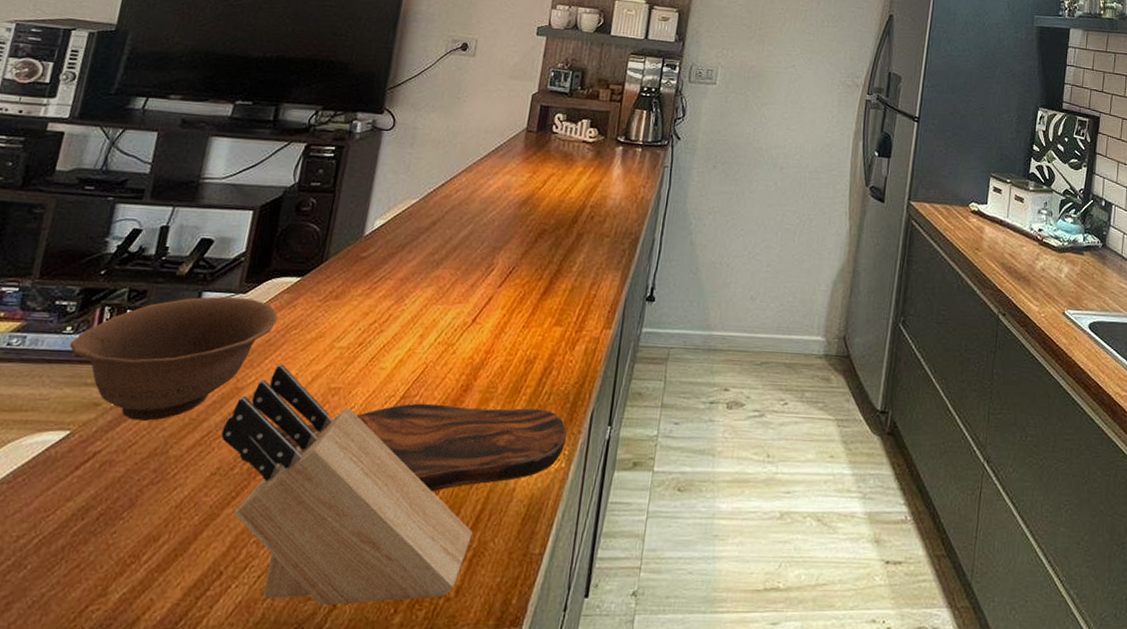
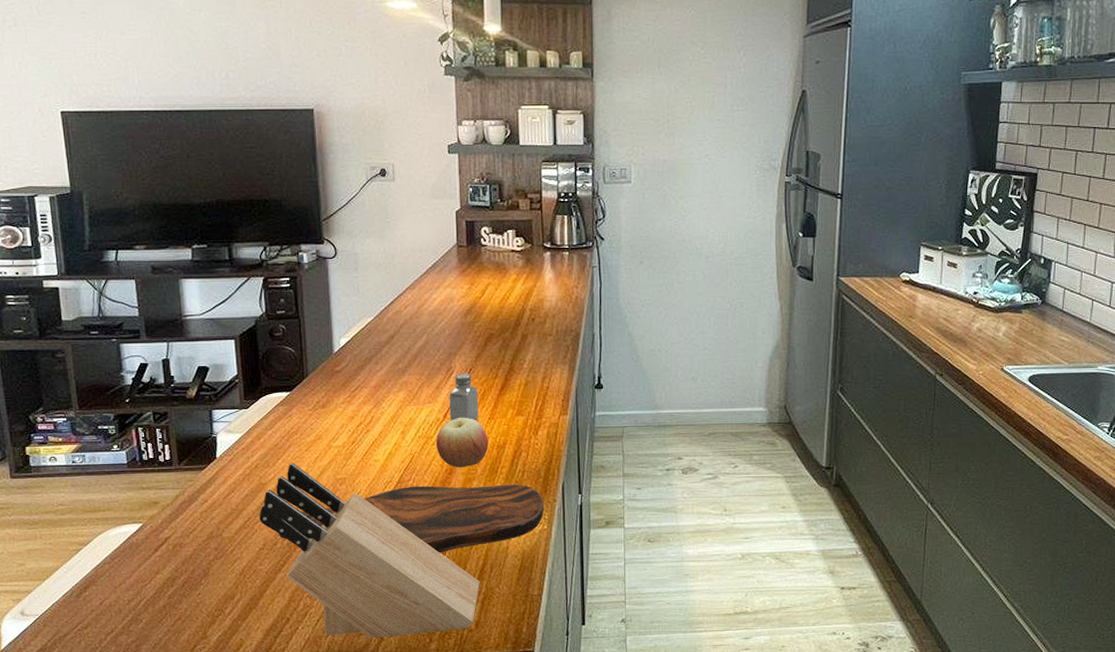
bowl: present [69,296,278,421] -> none [120,413,279,513]
apple: none [455,322,518,385] -> present [435,417,489,468]
saltshaker: none [478,271,518,329] -> present [449,373,479,421]

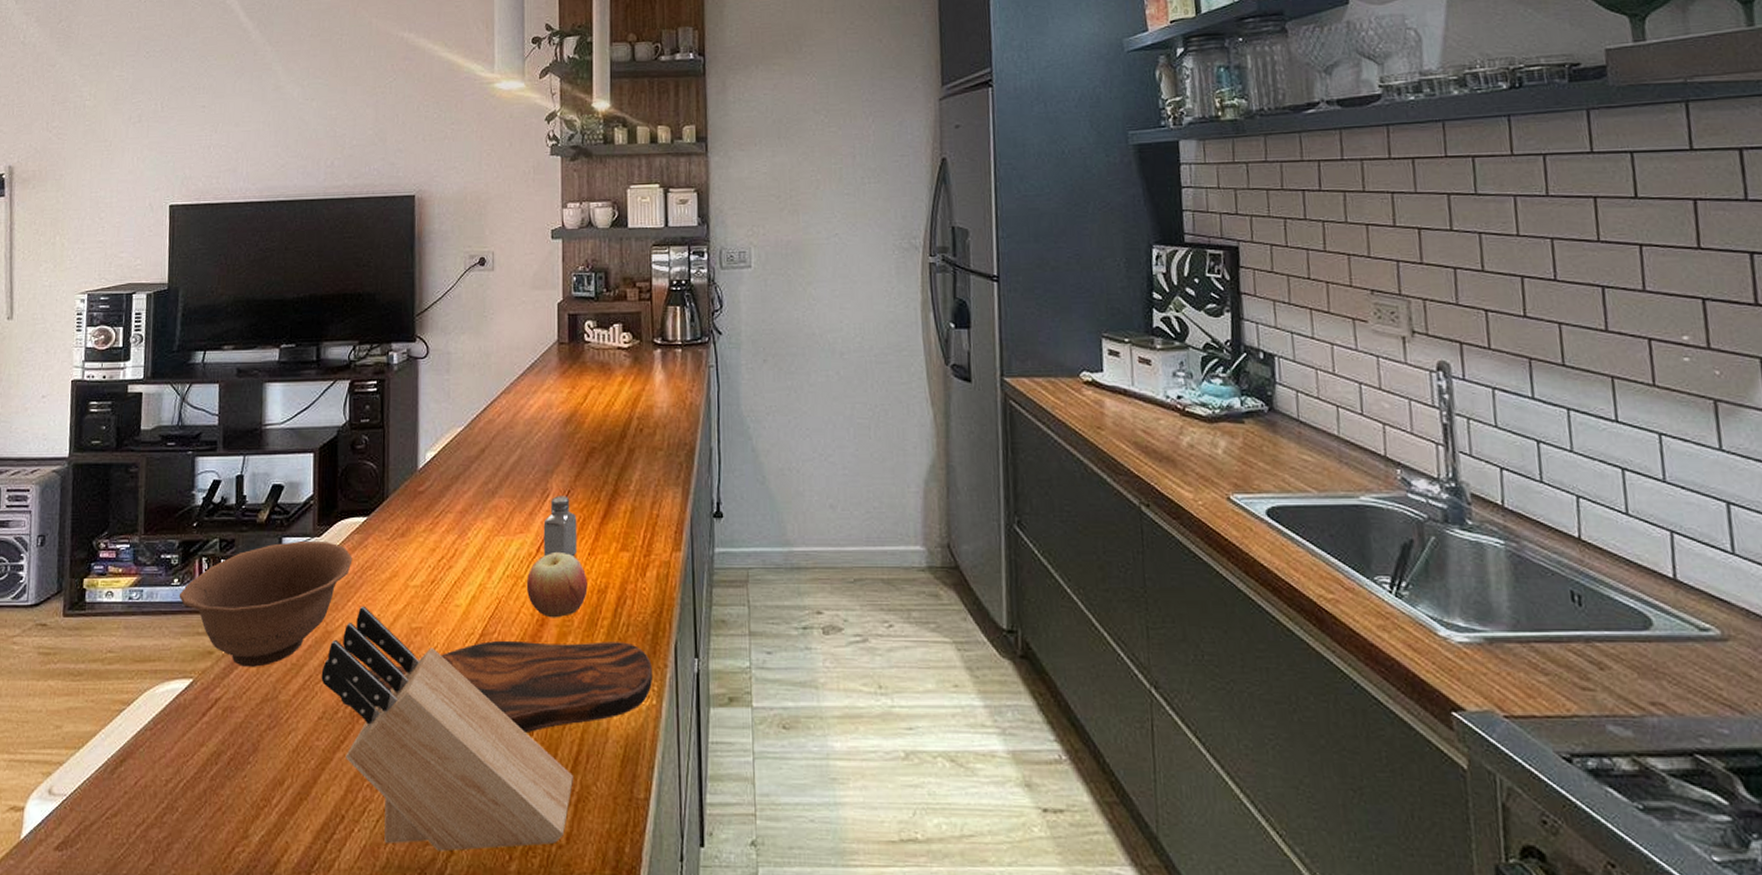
bowl: none [120,413,279,513] -> present [179,542,353,667]

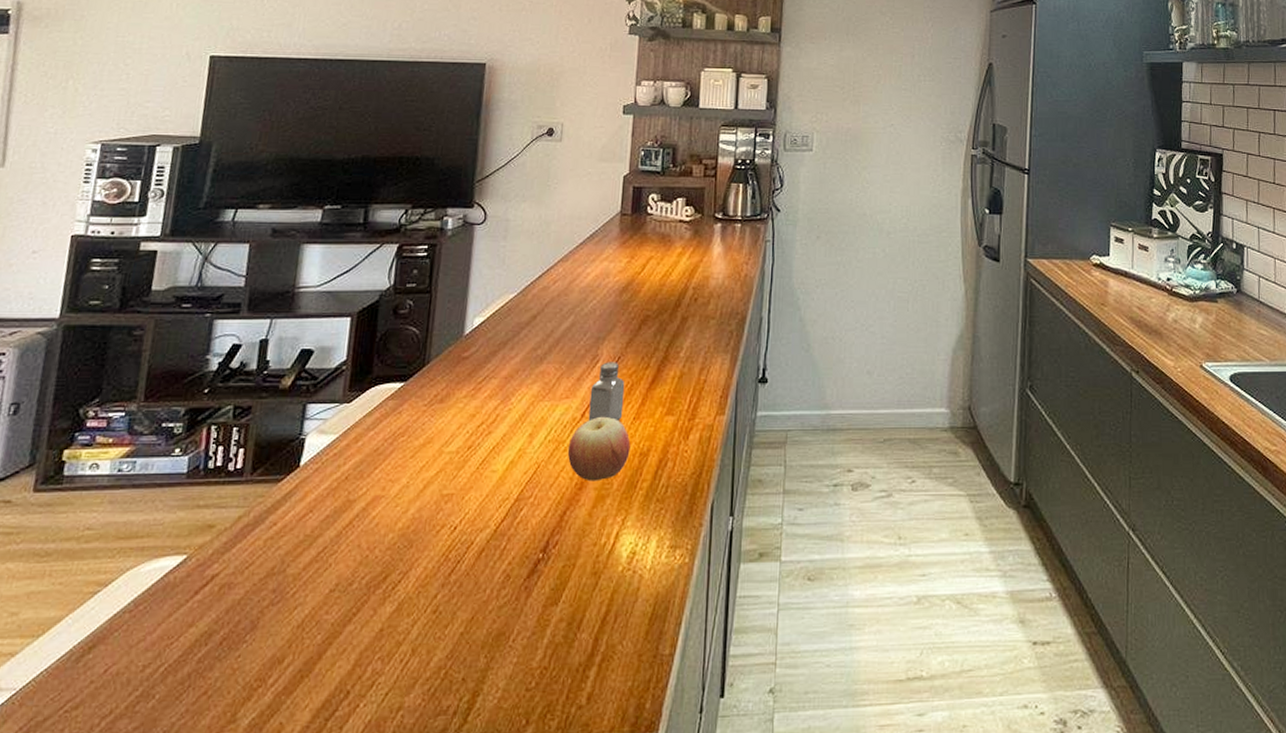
bowl: present [179,542,353,667] -> none [179,408,385,540]
knife block: present [321,606,573,852] -> none [337,473,599,721]
cutting board: present [342,640,652,734] -> none [358,503,687,597]

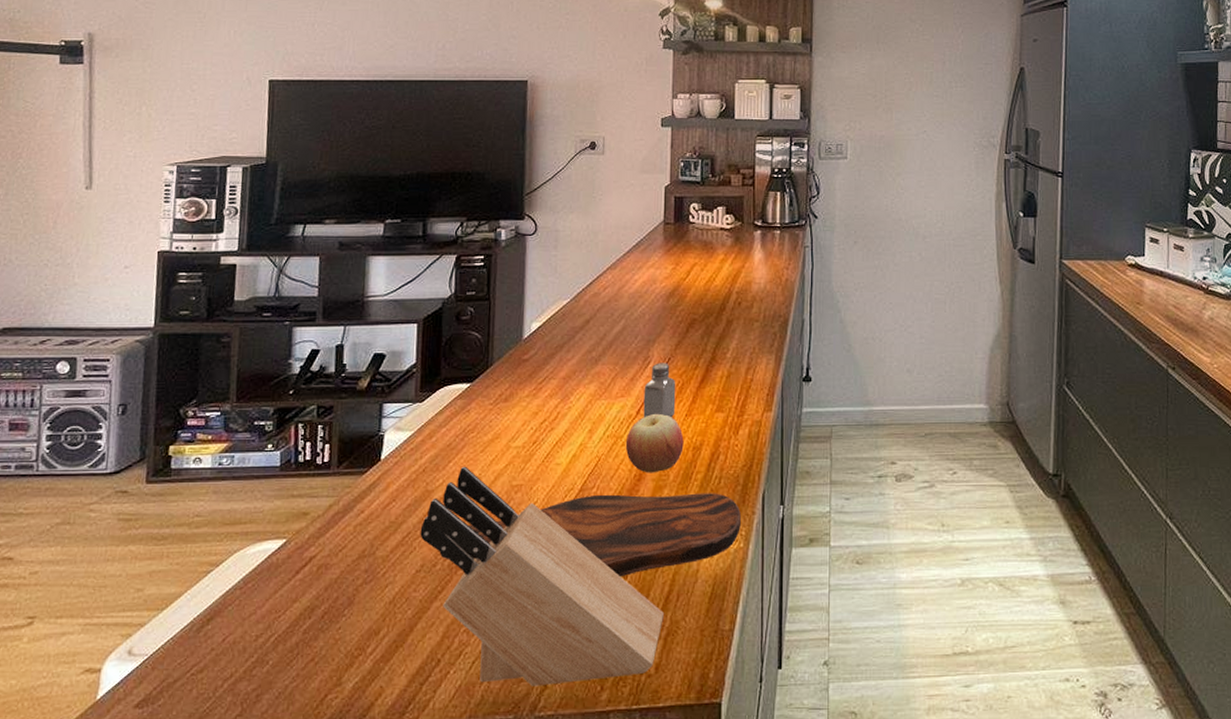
knife block: none [337,473,599,721] -> present [420,466,664,687]
cutting board: none [358,503,687,597] -> present [440,493,741,577]

